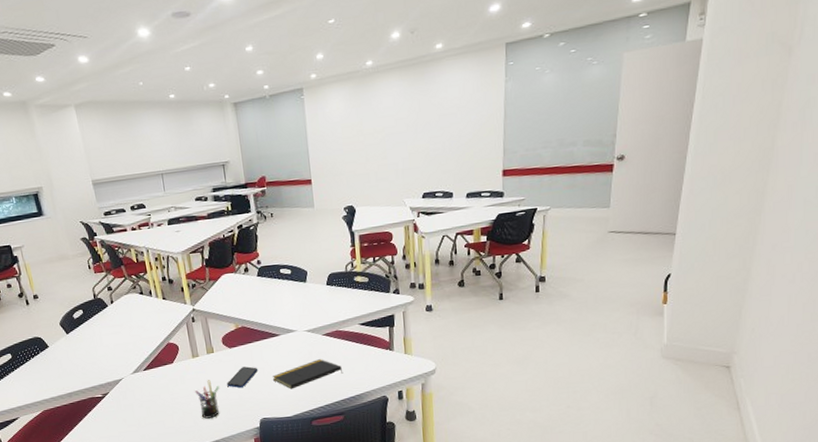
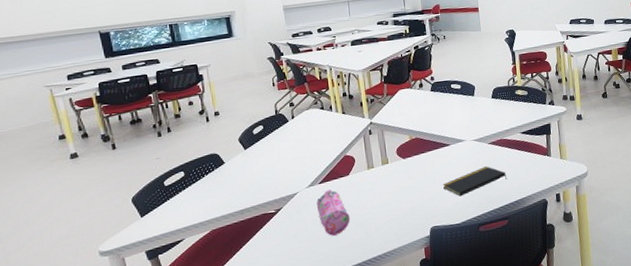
pencil case: none [141,377,177,422] -> present [316,190,350,236]
pen holder: present [195,380,220,419] -> none [369,190,393,230]
smartphone: present [227,366,257,388] -> none [400,176,429,198]

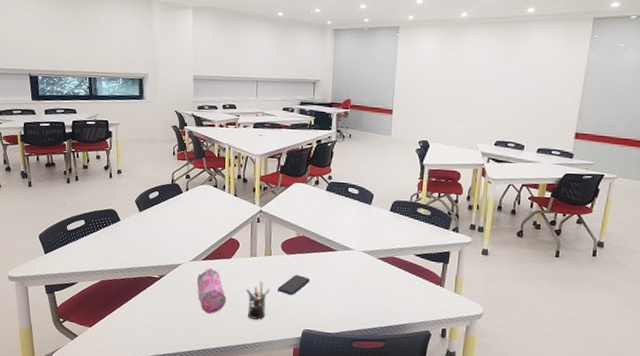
pen holder: none [369,190,393,230] -> present [246,281,271,320]
smartphone: none [400,176,429,198] -> present [278,275,309,296]
notepad: present [443,166,507,197] -> none [323,281,392,306]

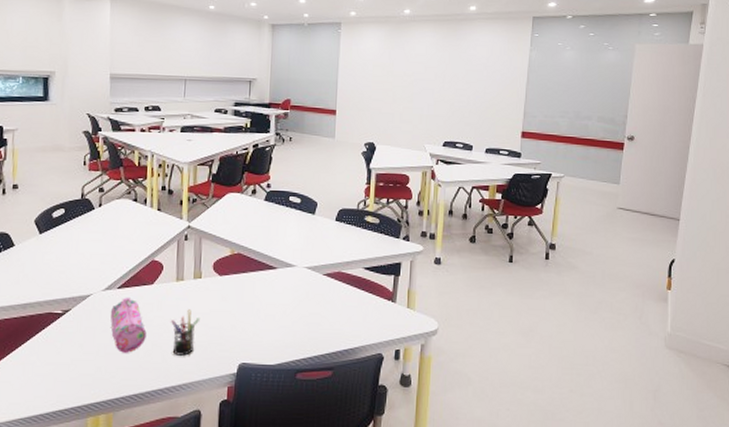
smartphone: present [278,275,309,296] -> none [209,299,246,324]

